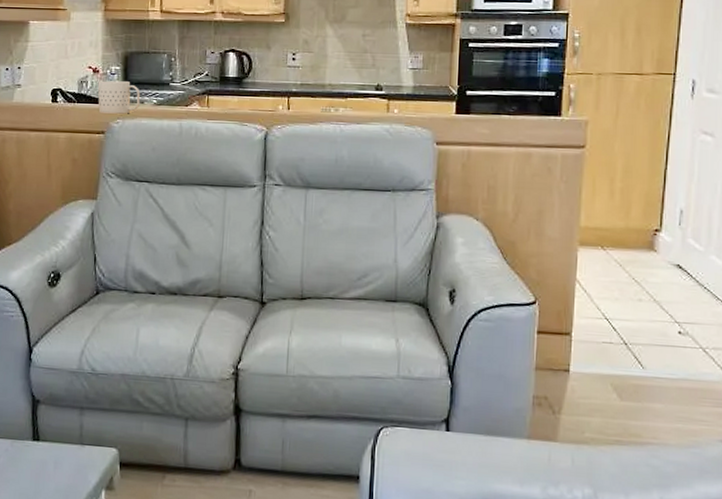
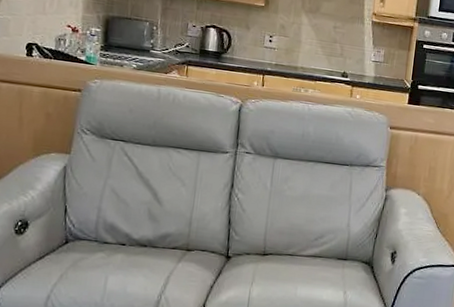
mug: present [97,80,141,115] -> none [76,40,120,75]

